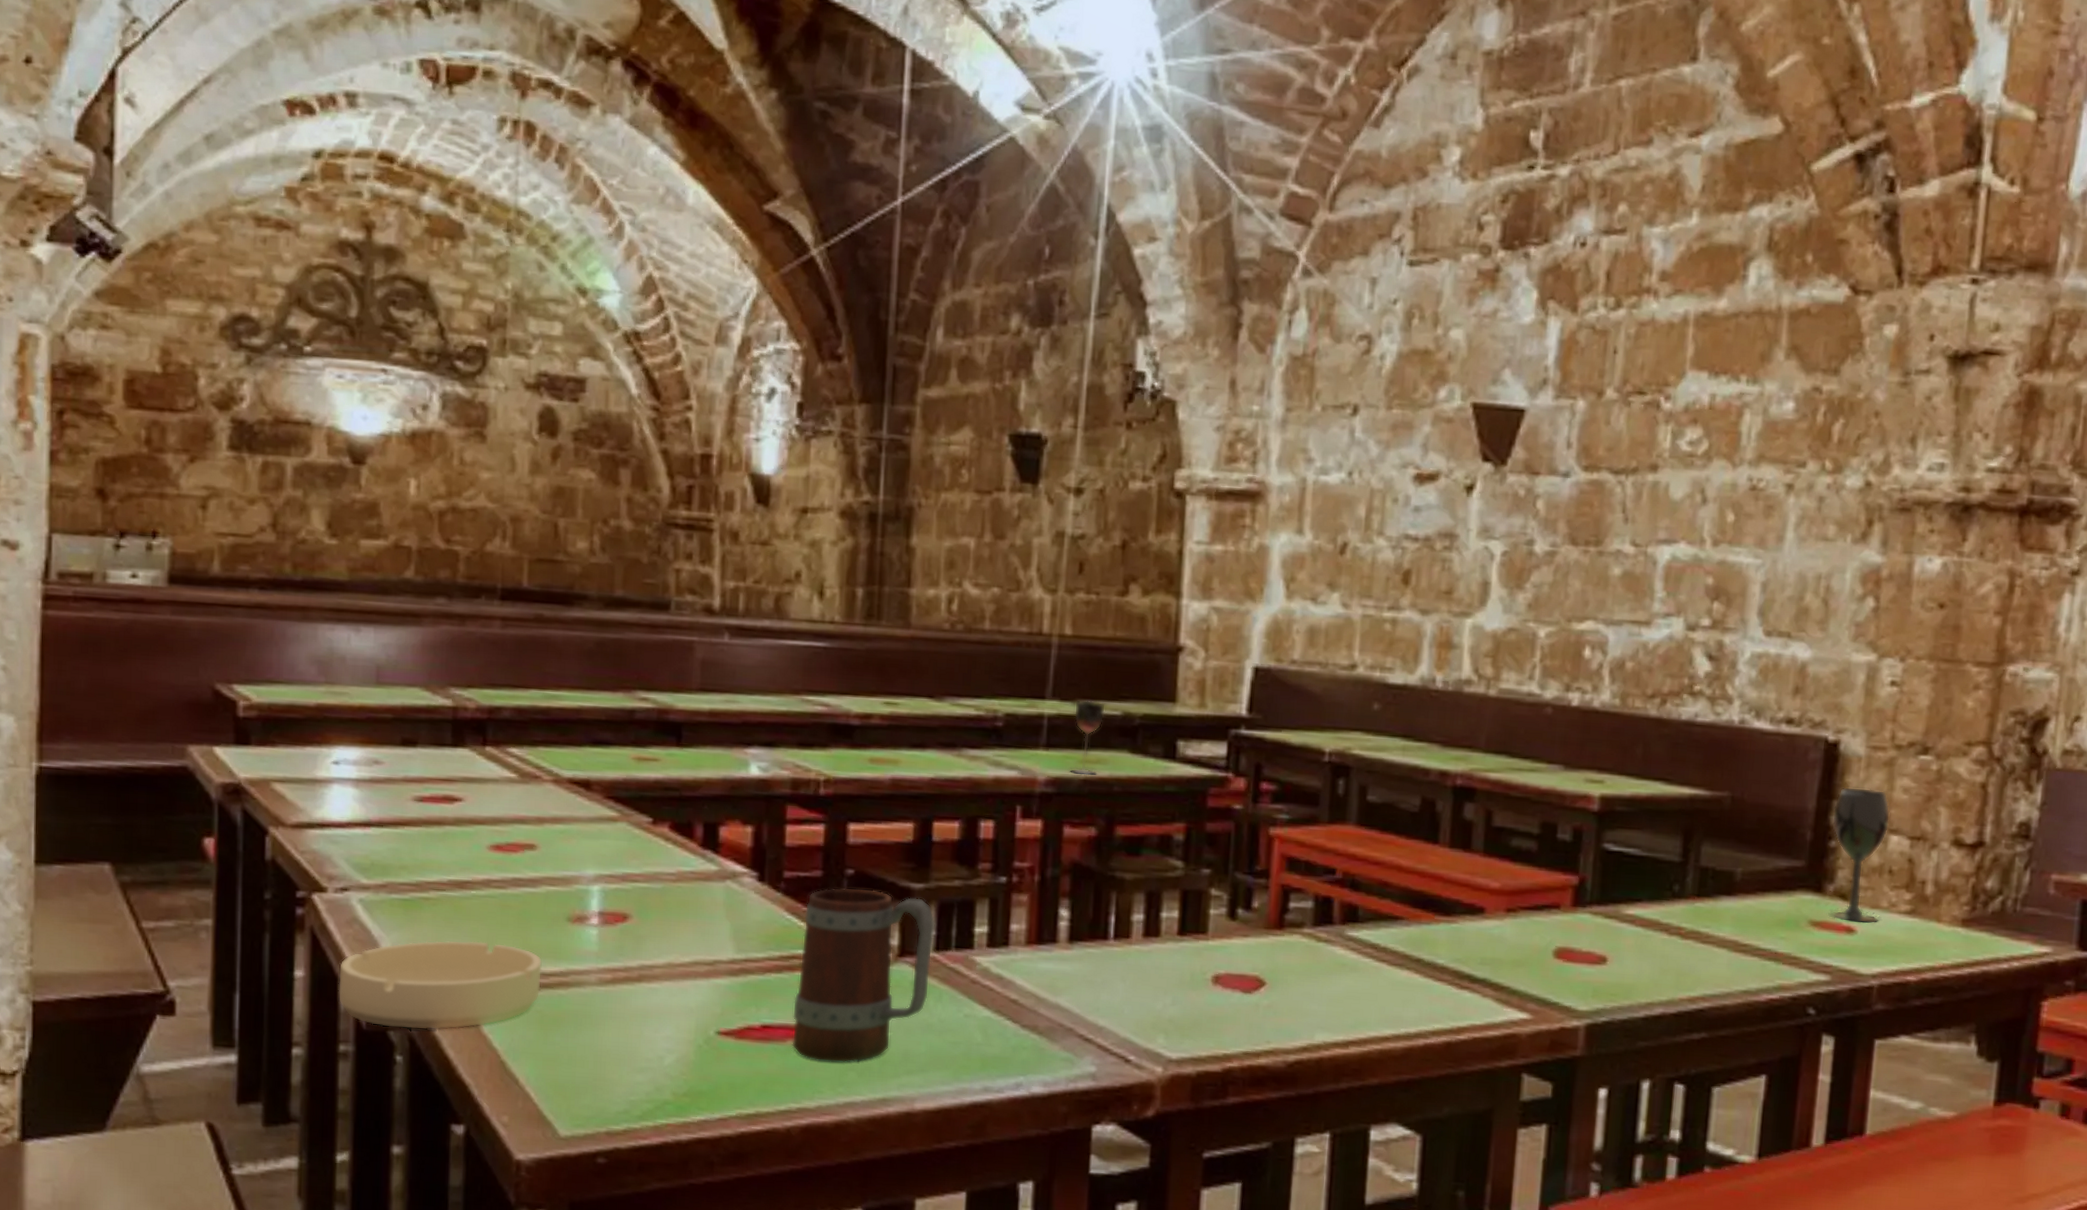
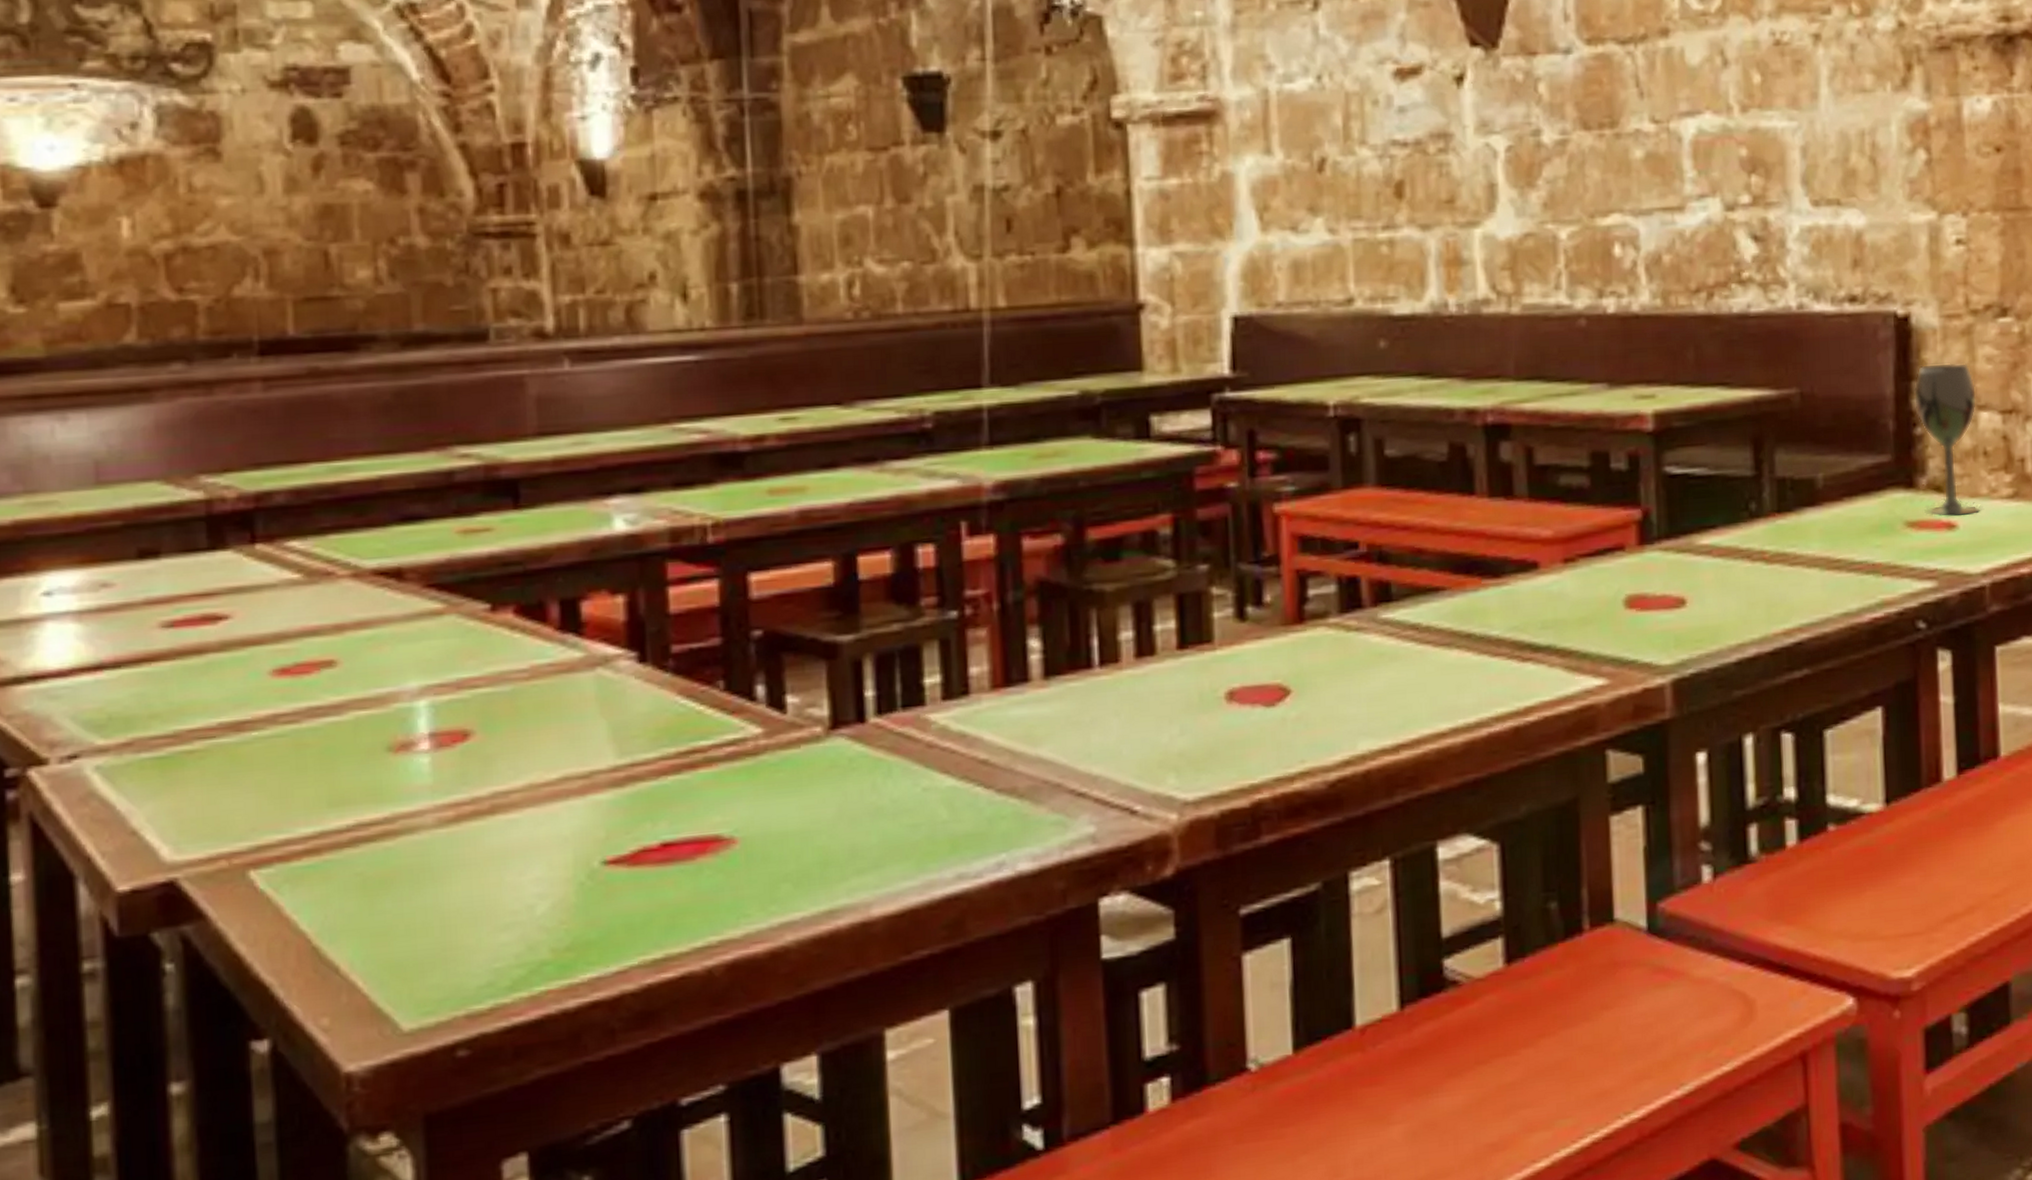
ashtray: present [339,940,542,1030] -> none [74,794,359,929]
beer mug: present [792,887,936,1063] -> none [700,650,875,877]
wineglass: present [1071,700,1106,776] -> none [1019,382,1059,474]

